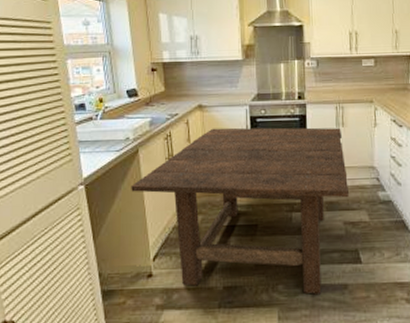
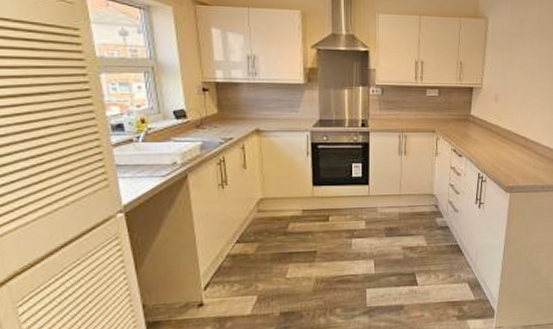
dining table: present [131,127,349,294] -> none [179,154,408,316]

